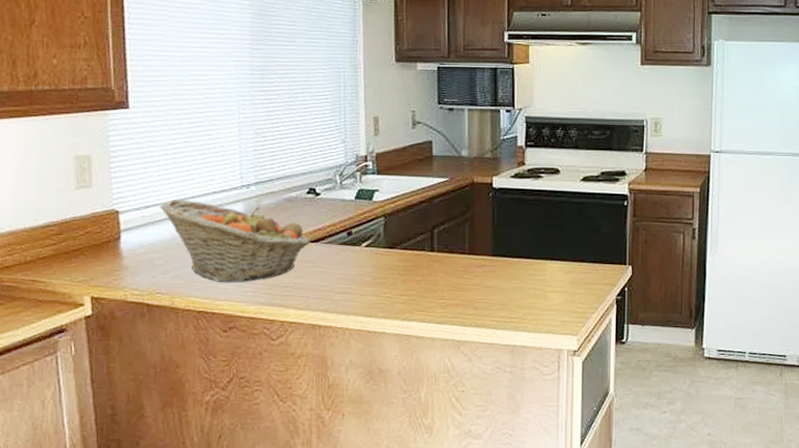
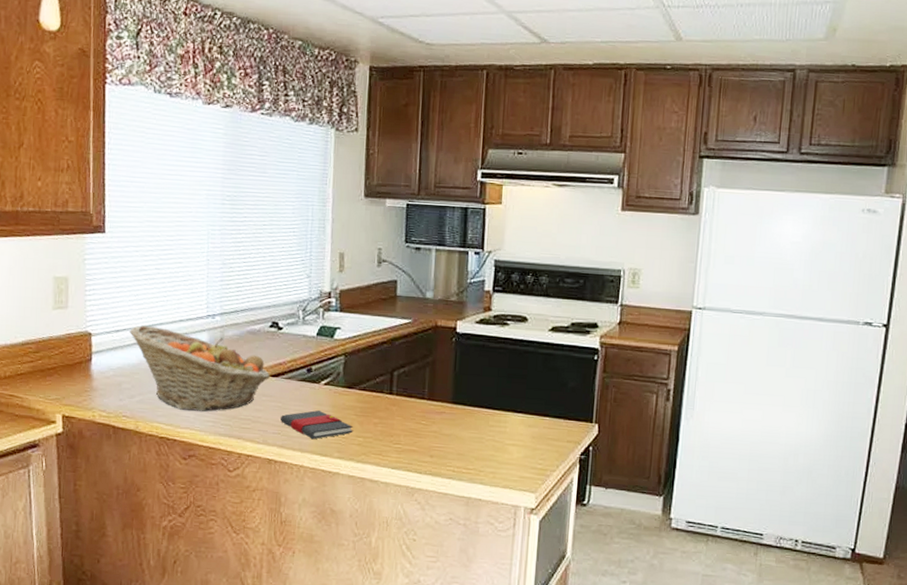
book: none [322,273,397,302] -> present [279,410,354,440]

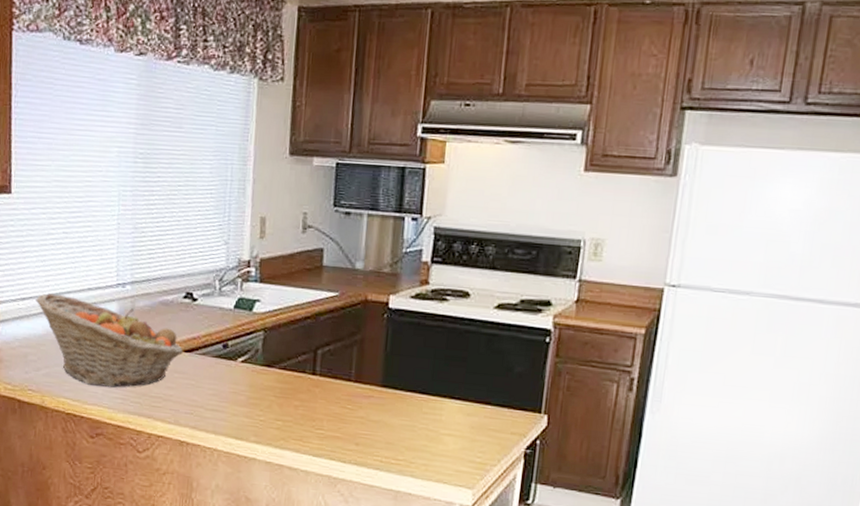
book: present [279,410,354,440] -> none [192,390,272,422]

